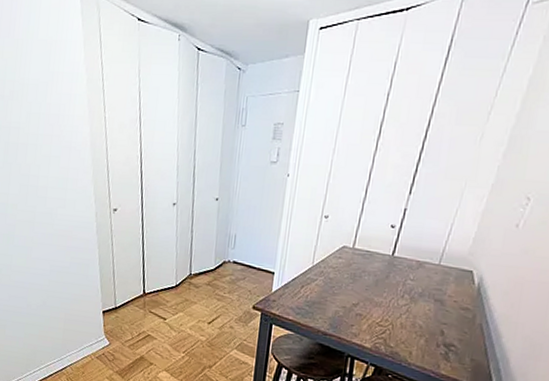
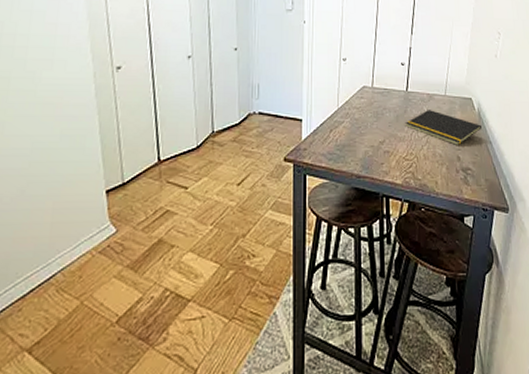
notepad: none [384,278,479,320] -> present [405,110,481,146]

